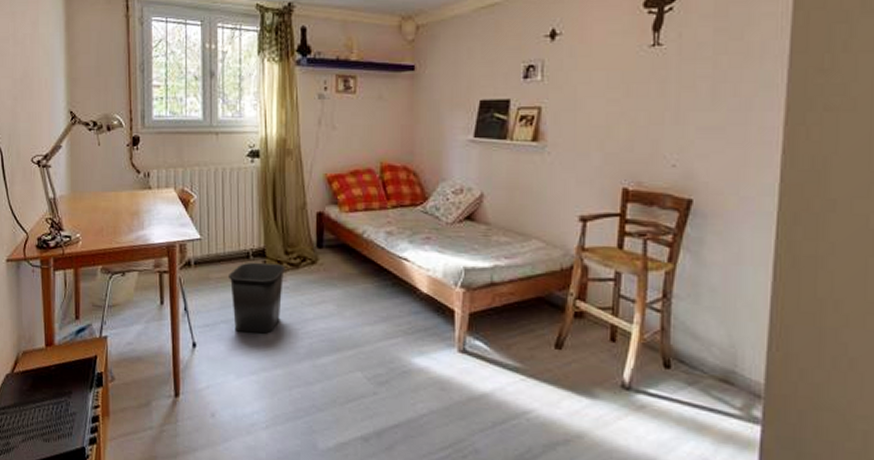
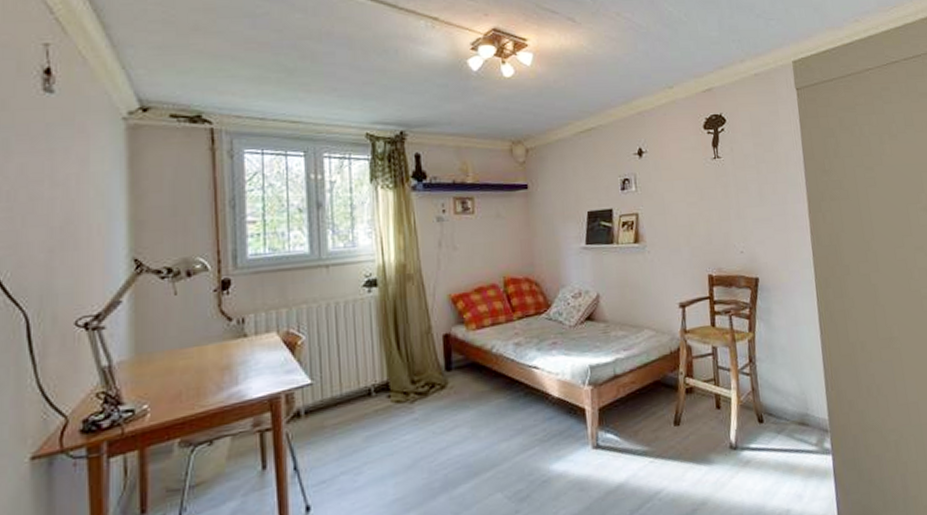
waste bin: present [229,262,285,335] -> none [348,395,413,481]

